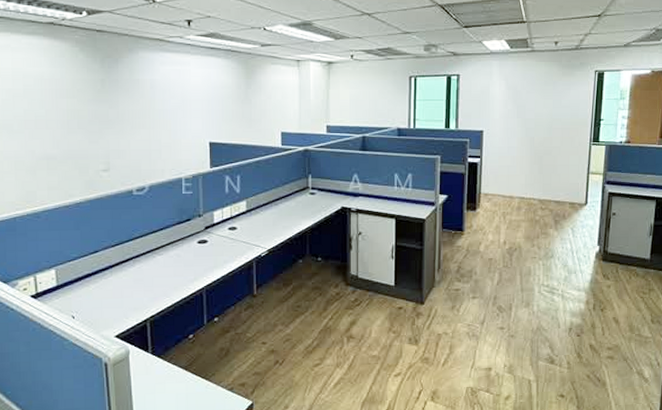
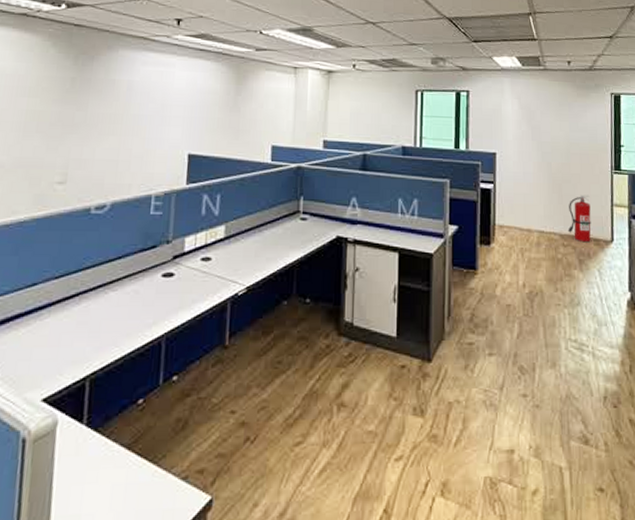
fire extinguisher: none [546,165,568,206] -> present [567,194,591,243]

